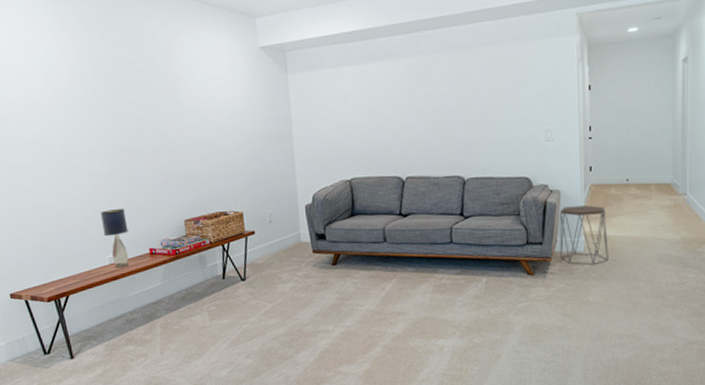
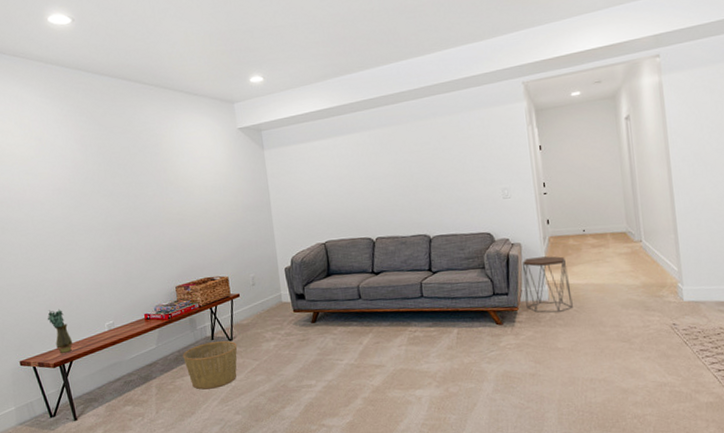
vase: none [40,239,70,287] -> present [47,309,73,353]
table lamp: present [101,208,129,267] -> none [101,278,126,333]
basket: none [191,280,251,331] -> present [183,340,238,390]

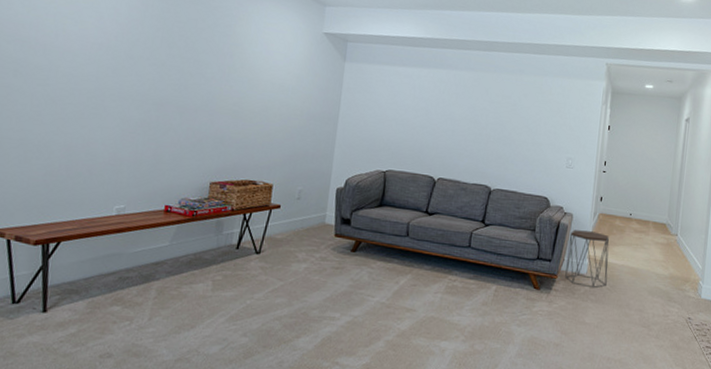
vase: present [47,309,73,353] -> none [42,177,68,231]
basket: present [183,340,238,390] -> none [198,251,264,303]

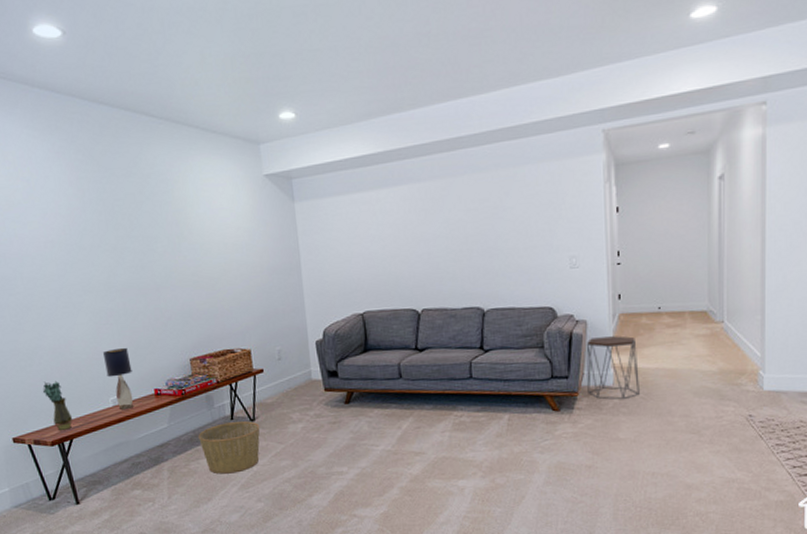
vase: none [42,177,68,231] -> present [42,380,73,430]
table lamp: none [118,158,149,220] -> present [103,347,134,409]
basket: none [198,251,264,303] -> present [198,421,261,474]

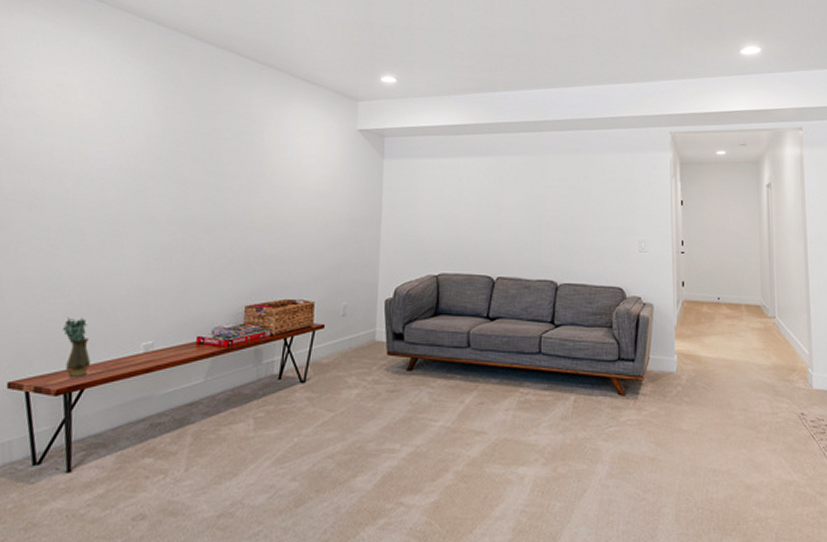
table lamp: present [103,347,134,409] -> none [145,286,177,357]
basket: present [198,421,261,474] -> none [236,382,310,444]
side table: present [586,336,640,400] -> none [652,322,701,388]

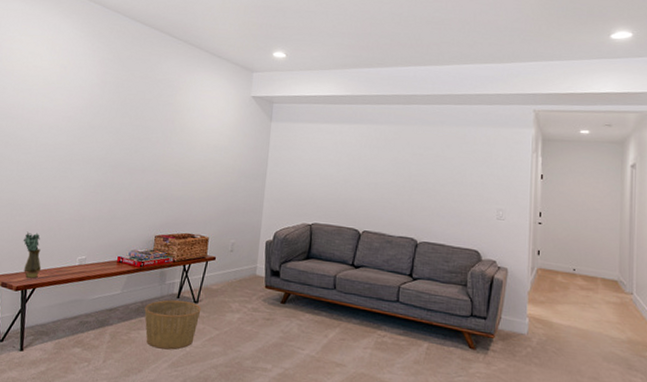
basket: none [236,382,310,444] -> present [144,299,202,350]

